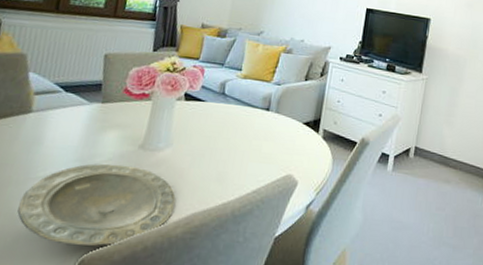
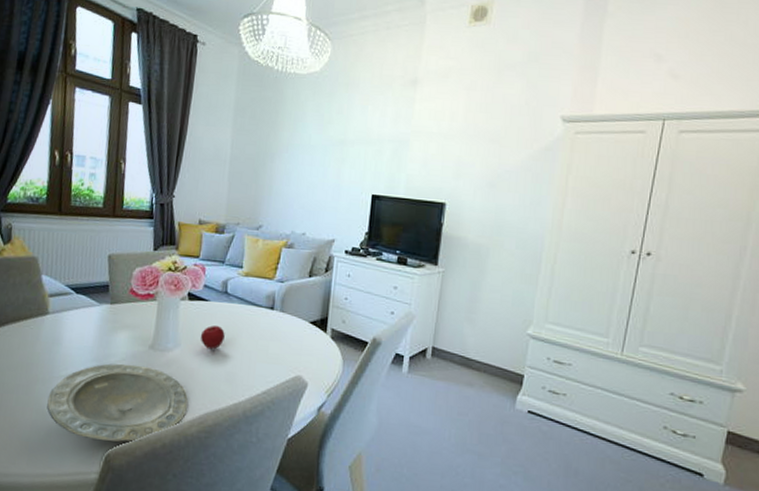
apple: none [193,125,219,150] -> present [200,325,225,350]

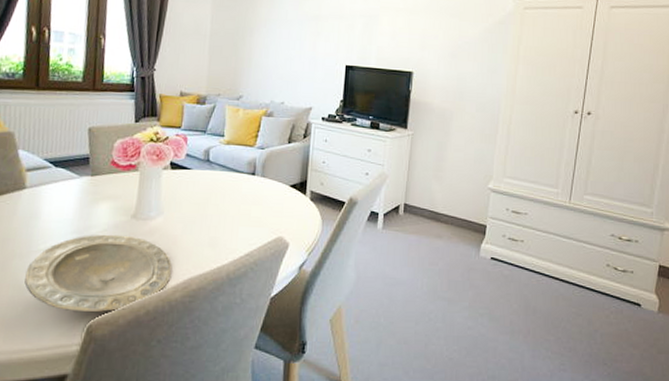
apple: present [200,325,225,350] -> none [182,193,208,216]

